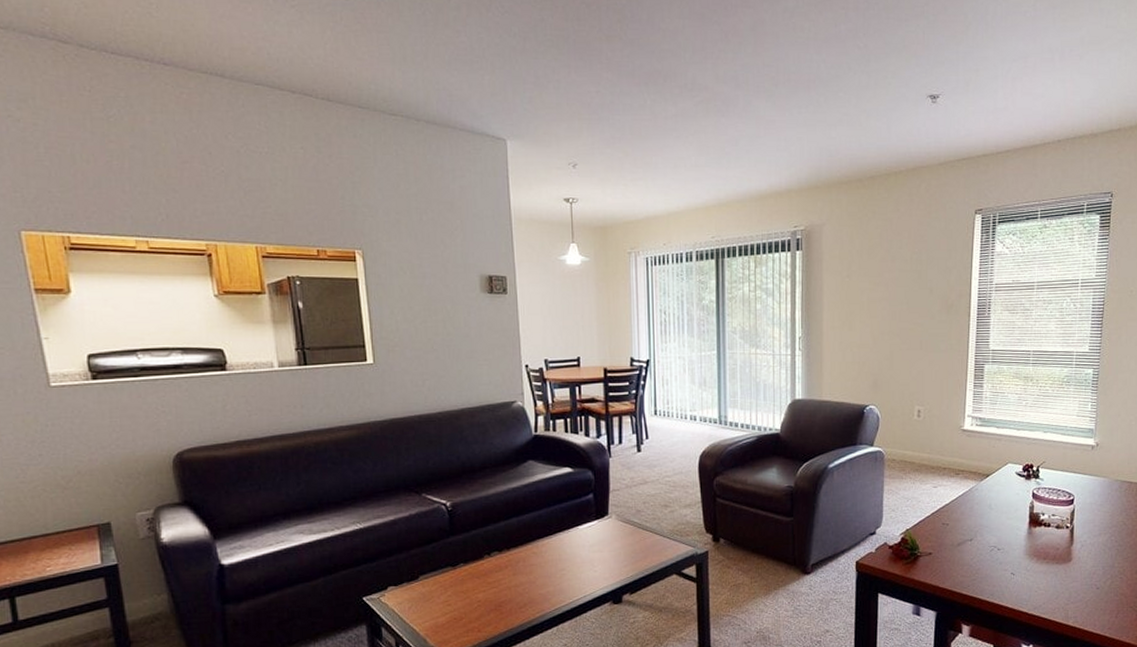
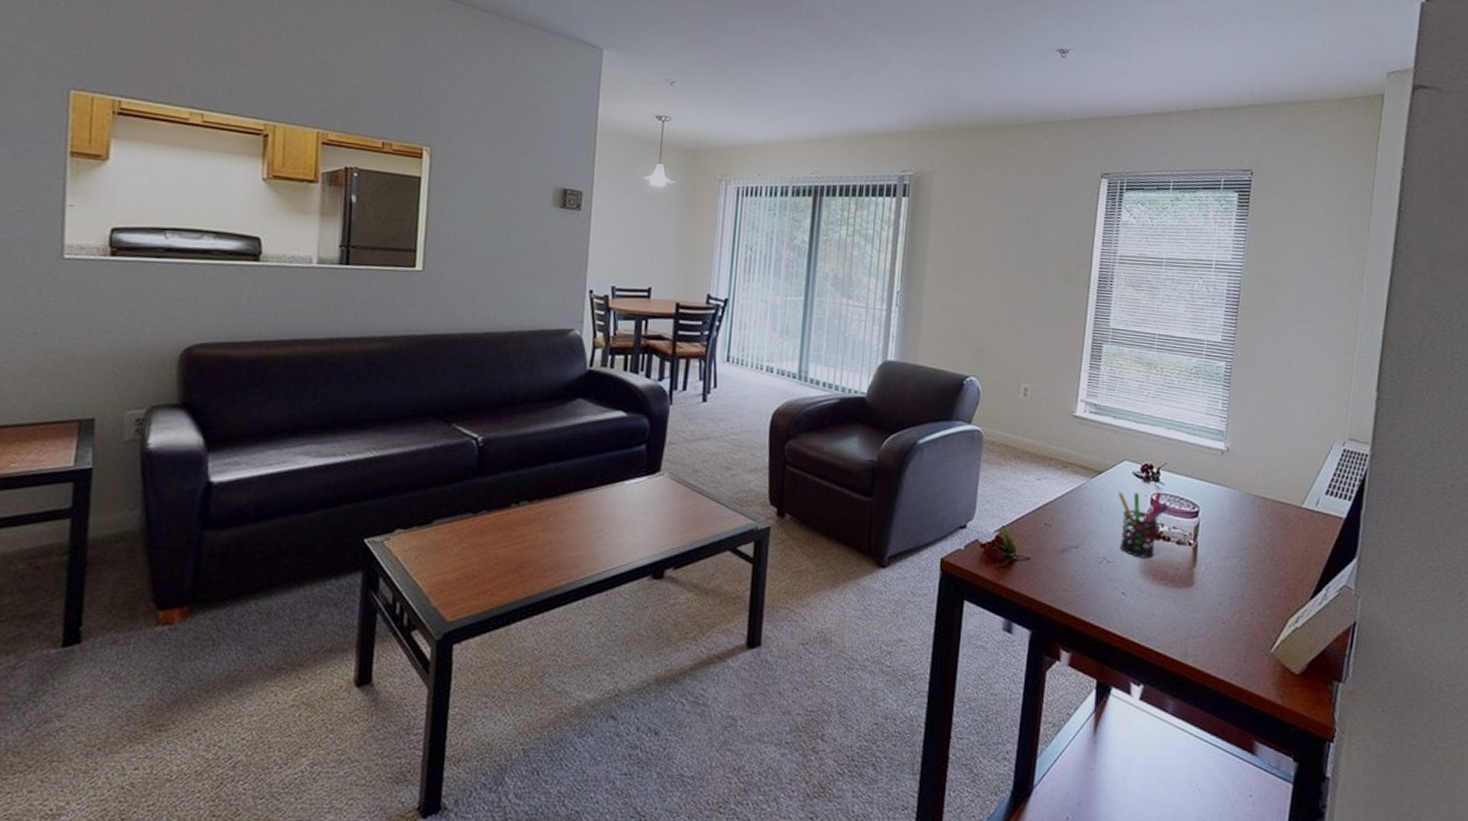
pen holder: none [1004,487,1048,543] -> present [1118,492,1169,559]

